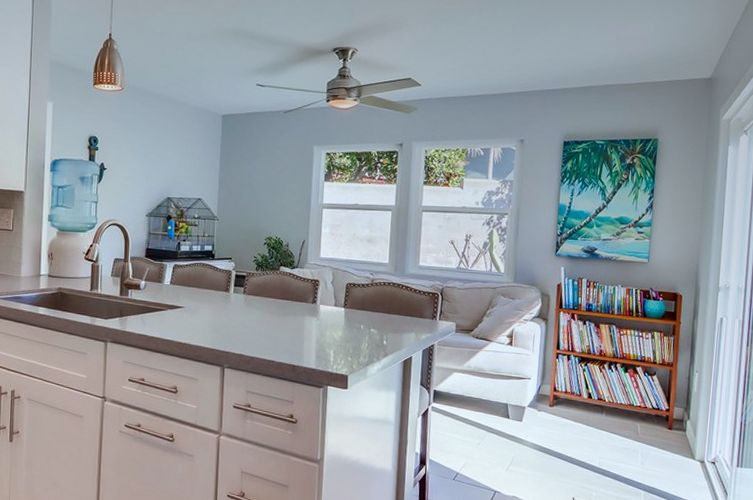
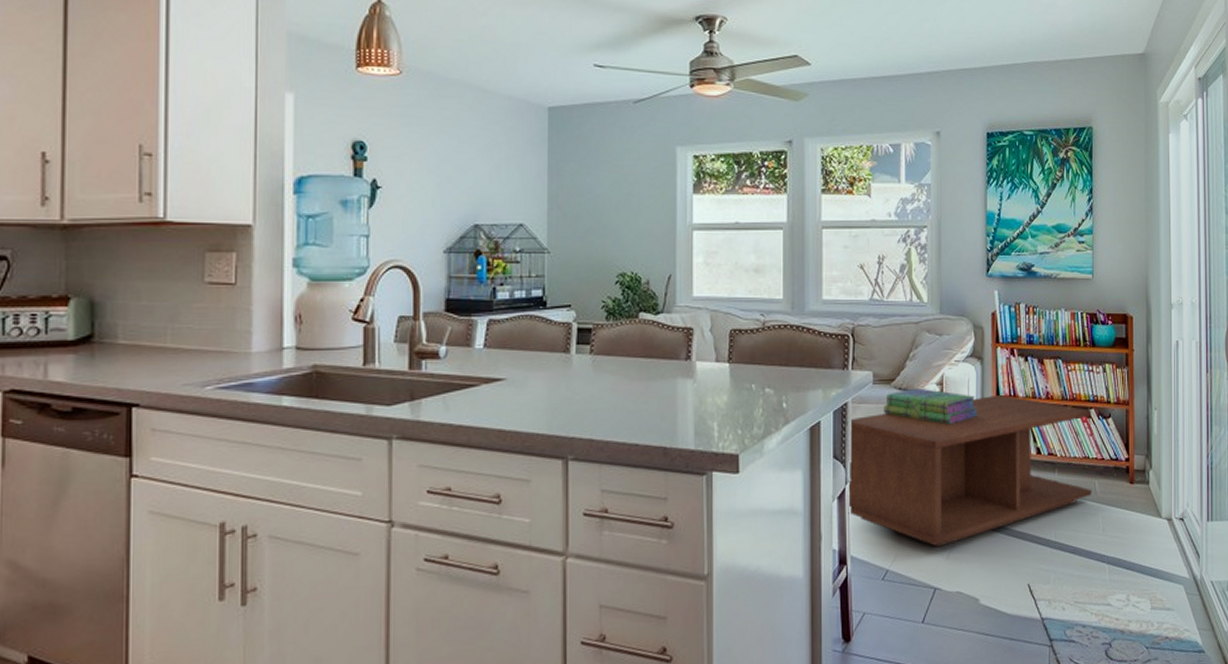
coffee table: none [429,348,639,461] -> present [848,394,1092,547]
stack of books: none [463,338,541,369] -> present [884,388,978,425]

